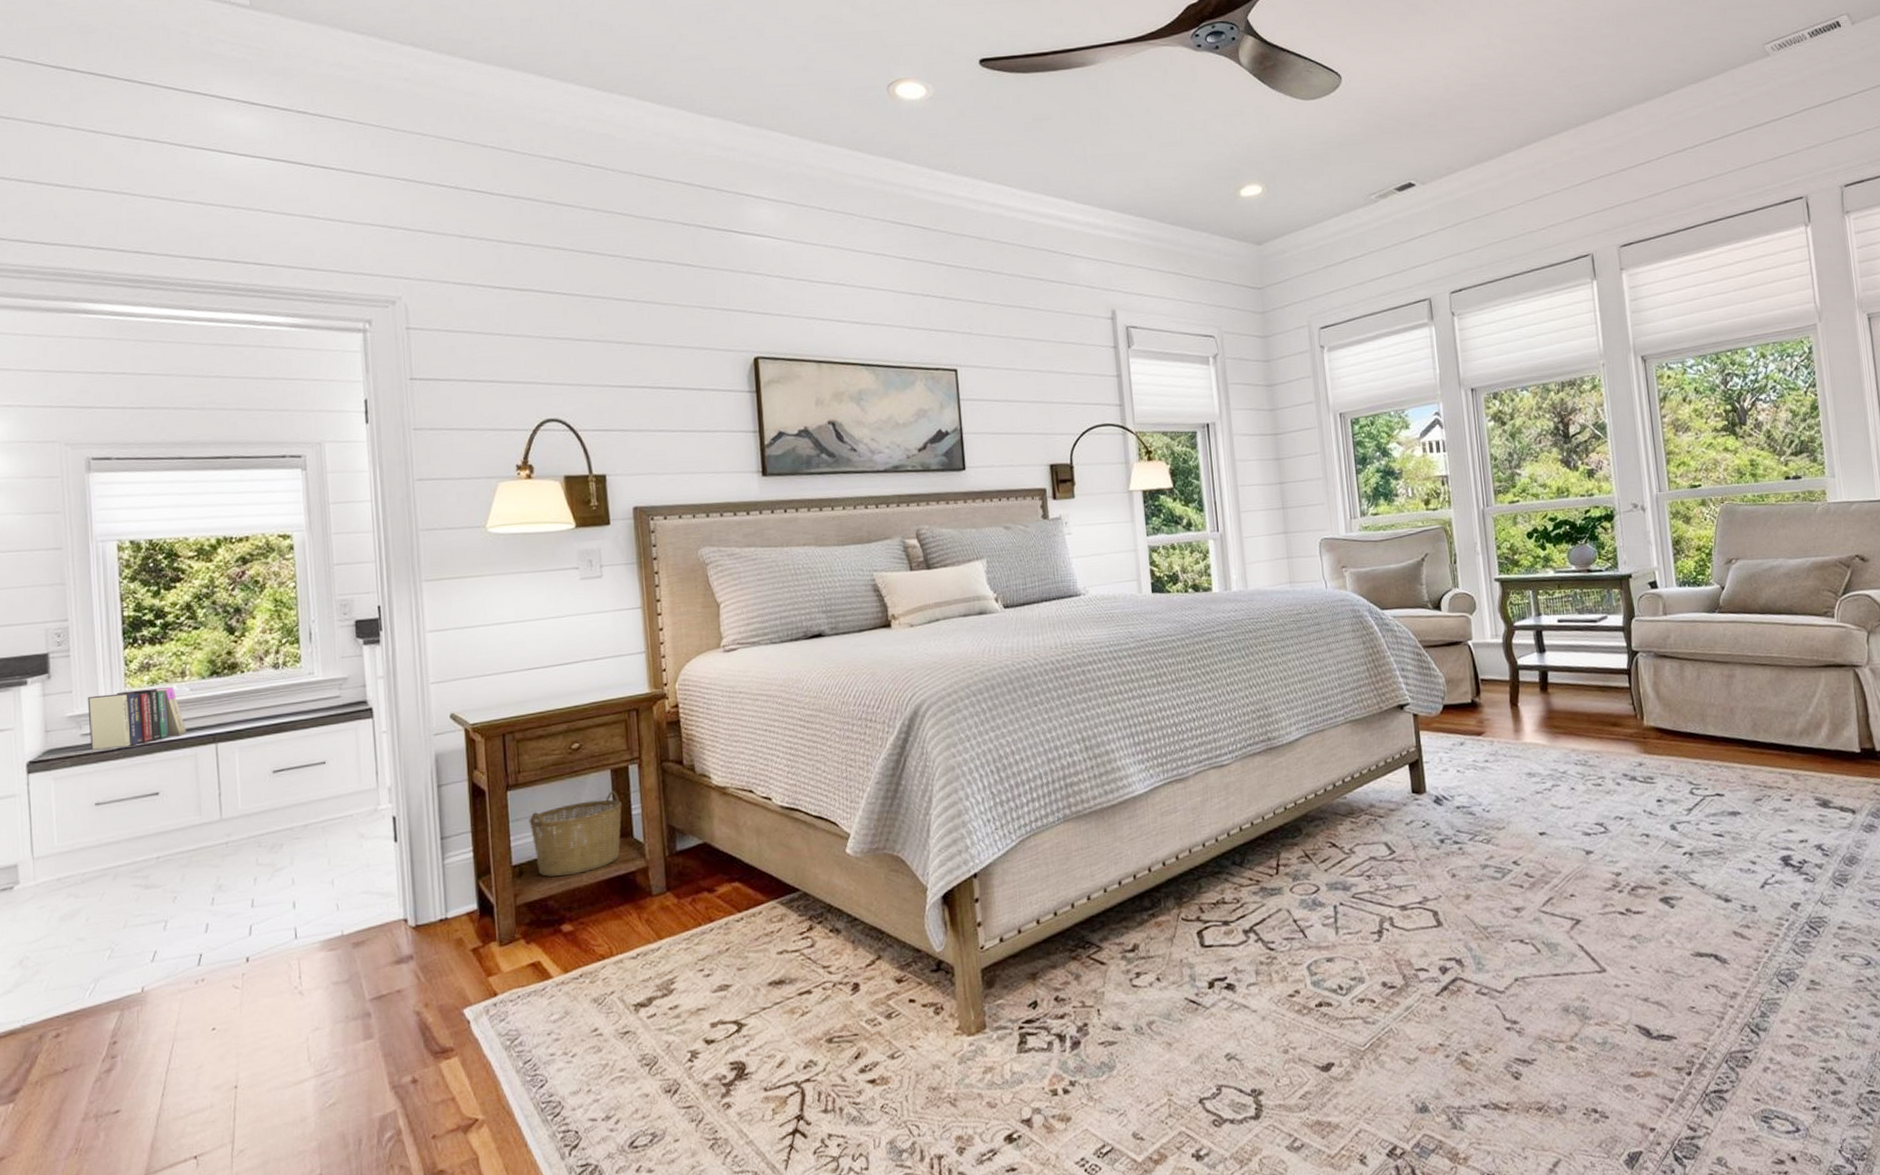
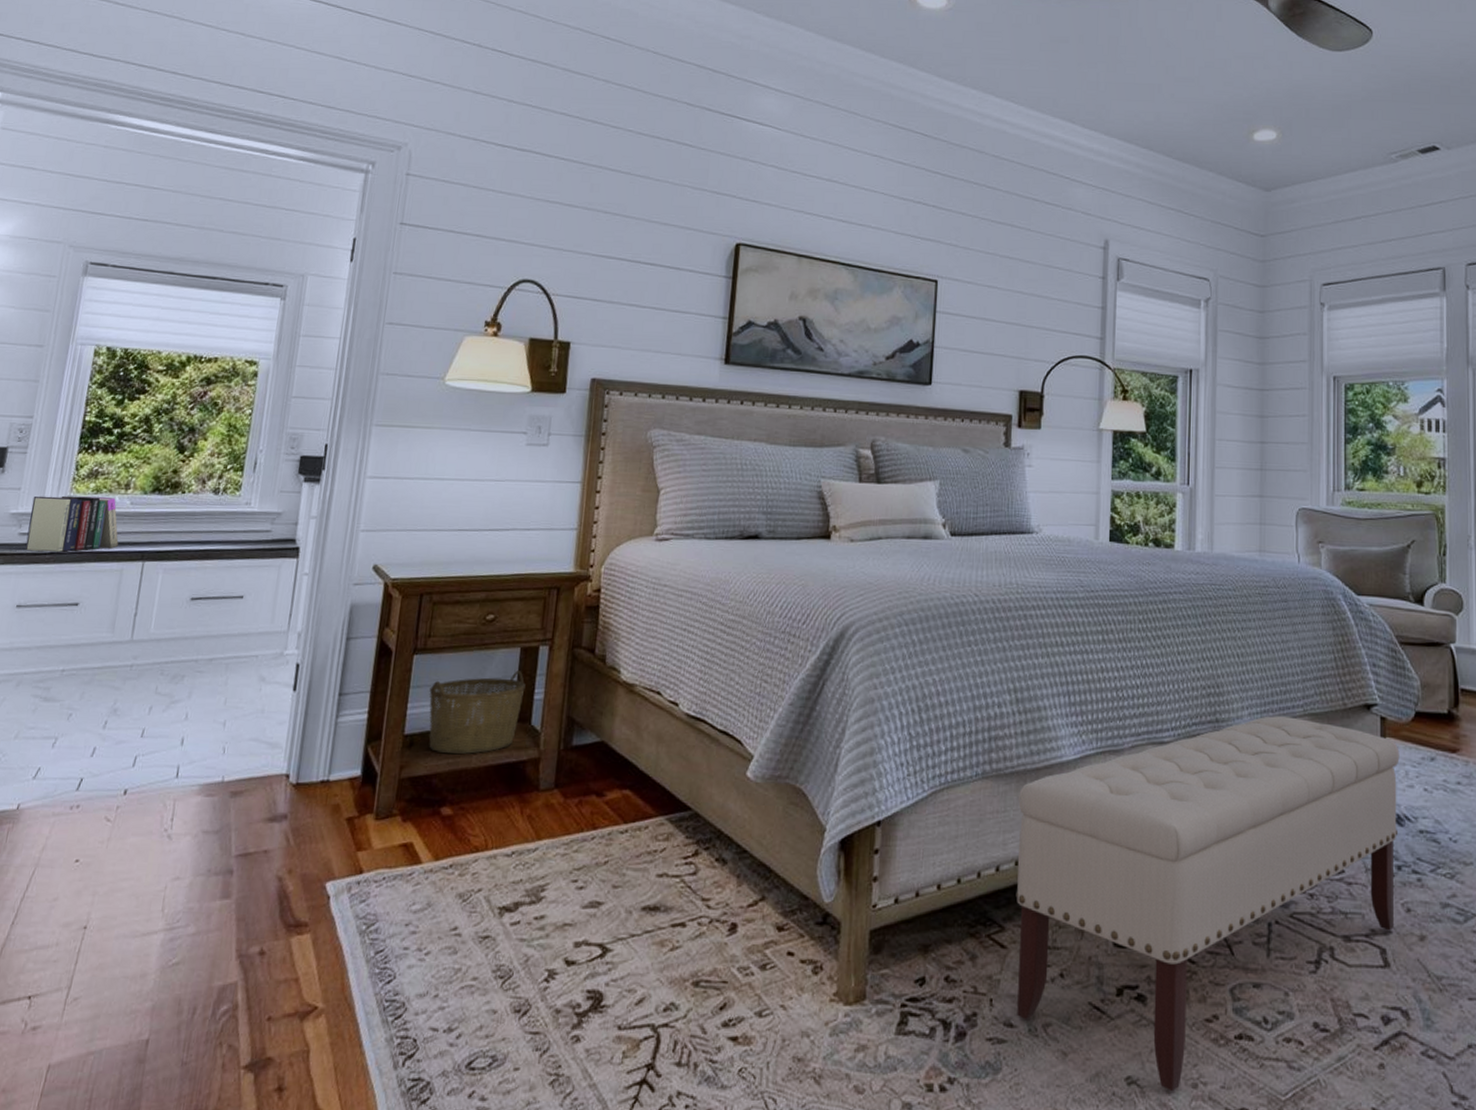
bench: none [1099,726,1442,1060] -> present [1015,716,1400,1092]

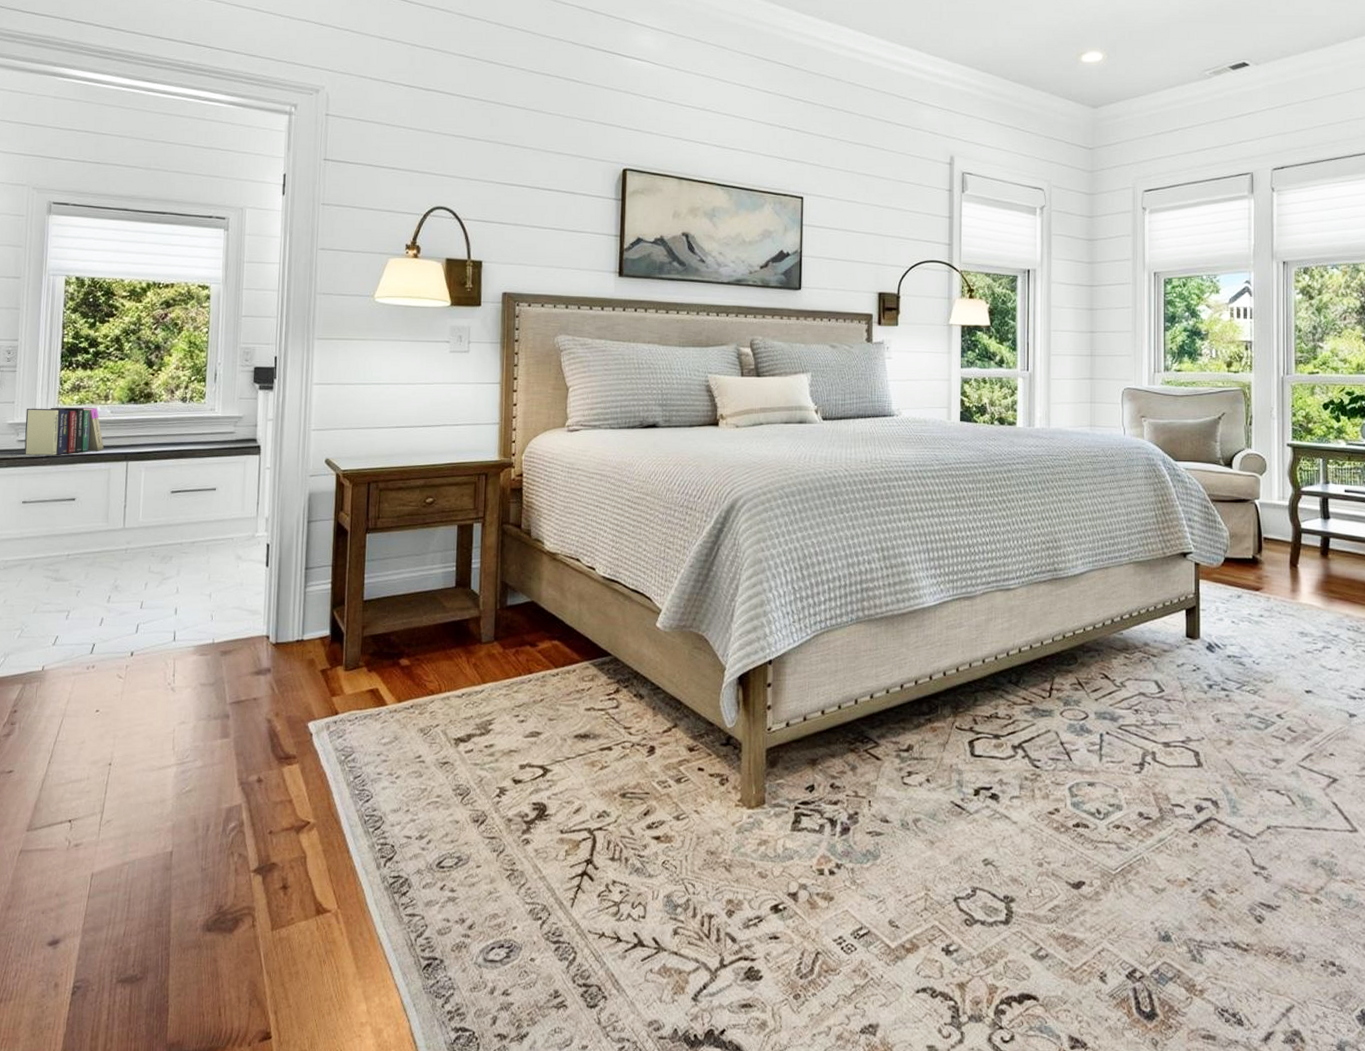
basket: present [428,671,526,755] -> none [382,544,464,616]
bench: present [1015,716,1400,1092] -> none [887,564,1211,870]

